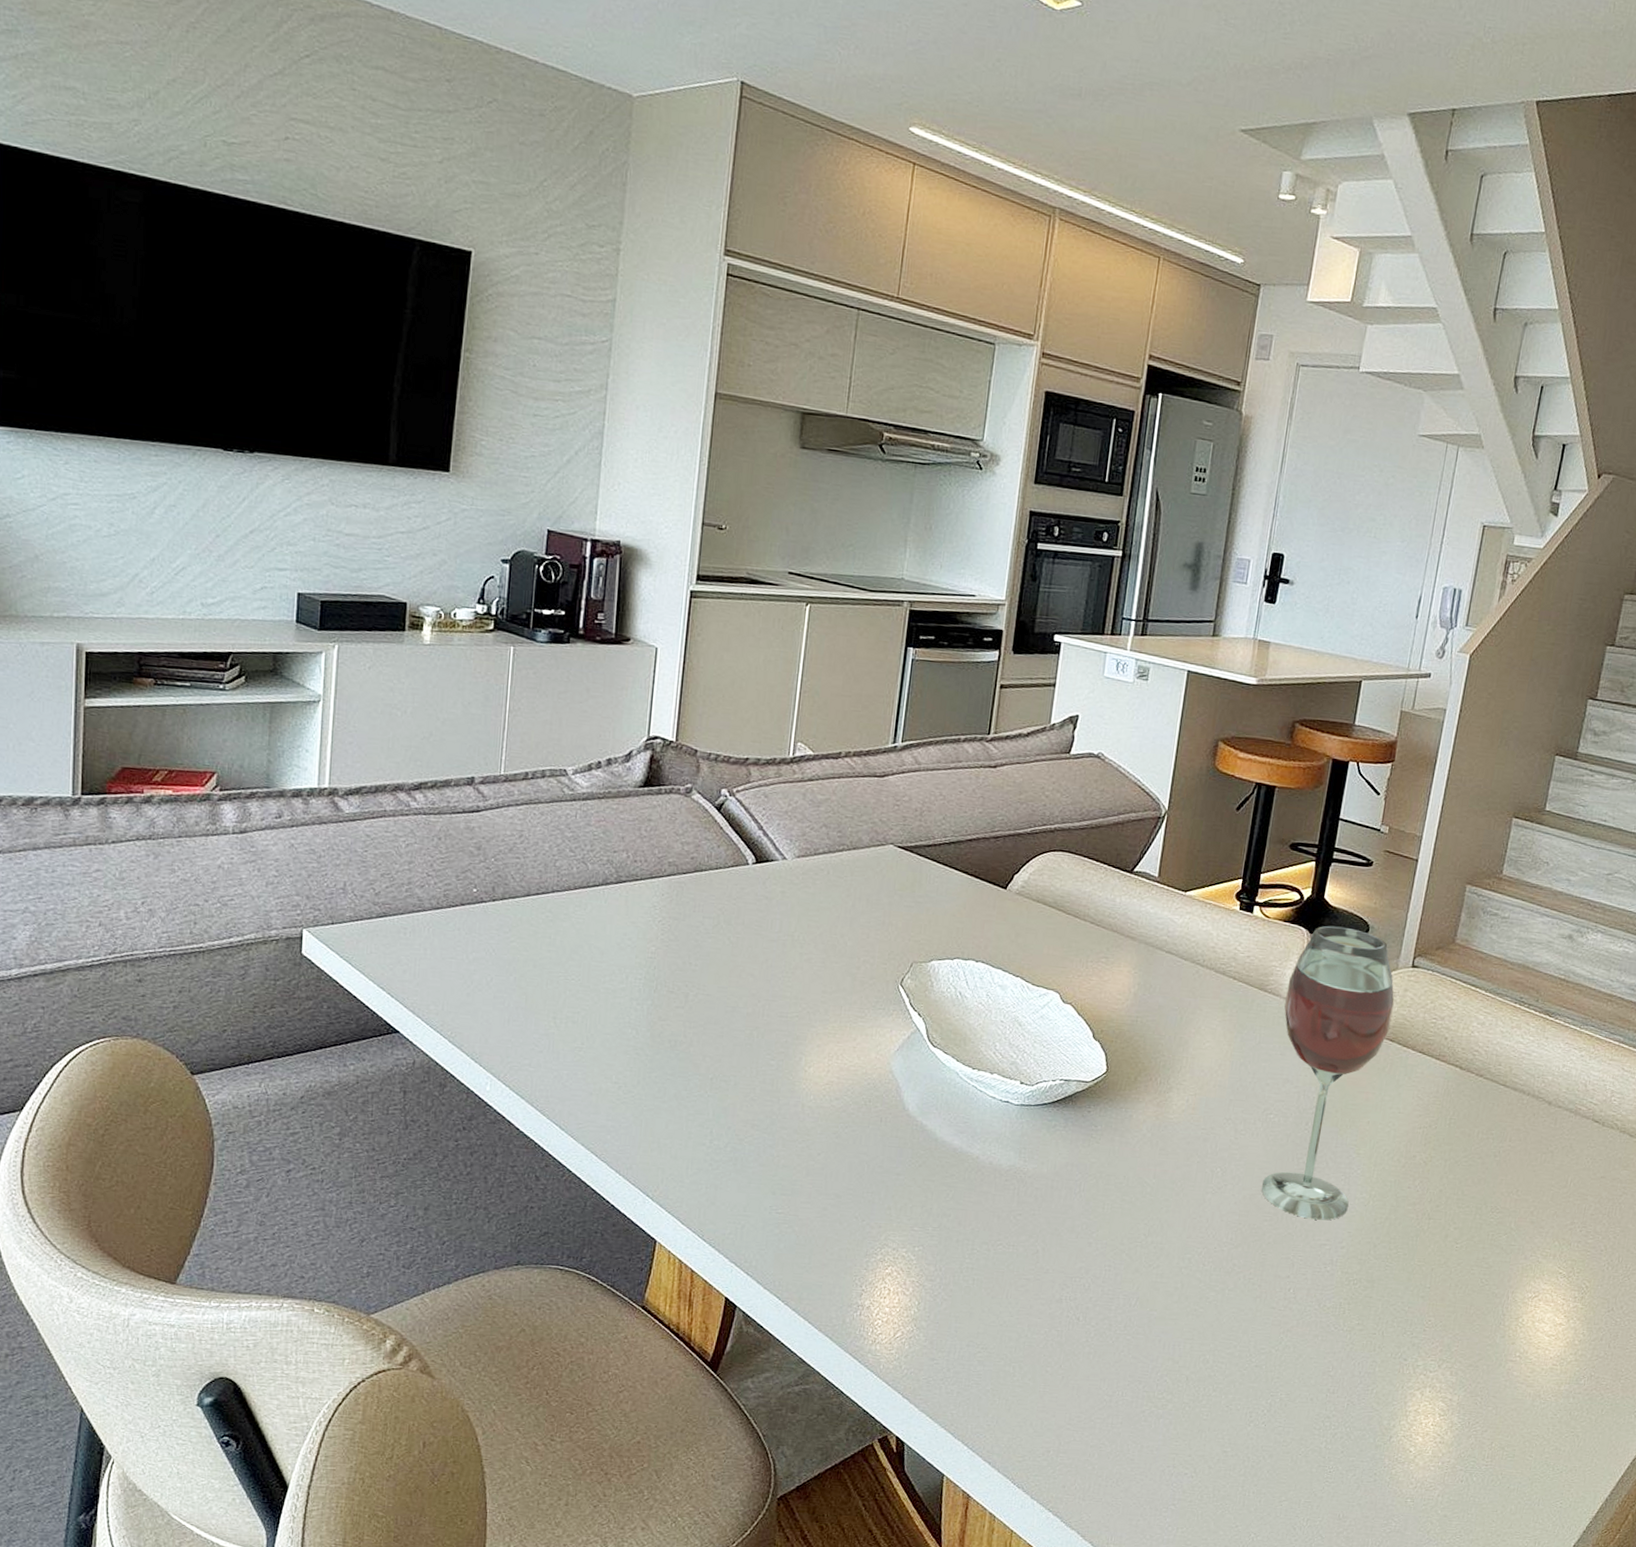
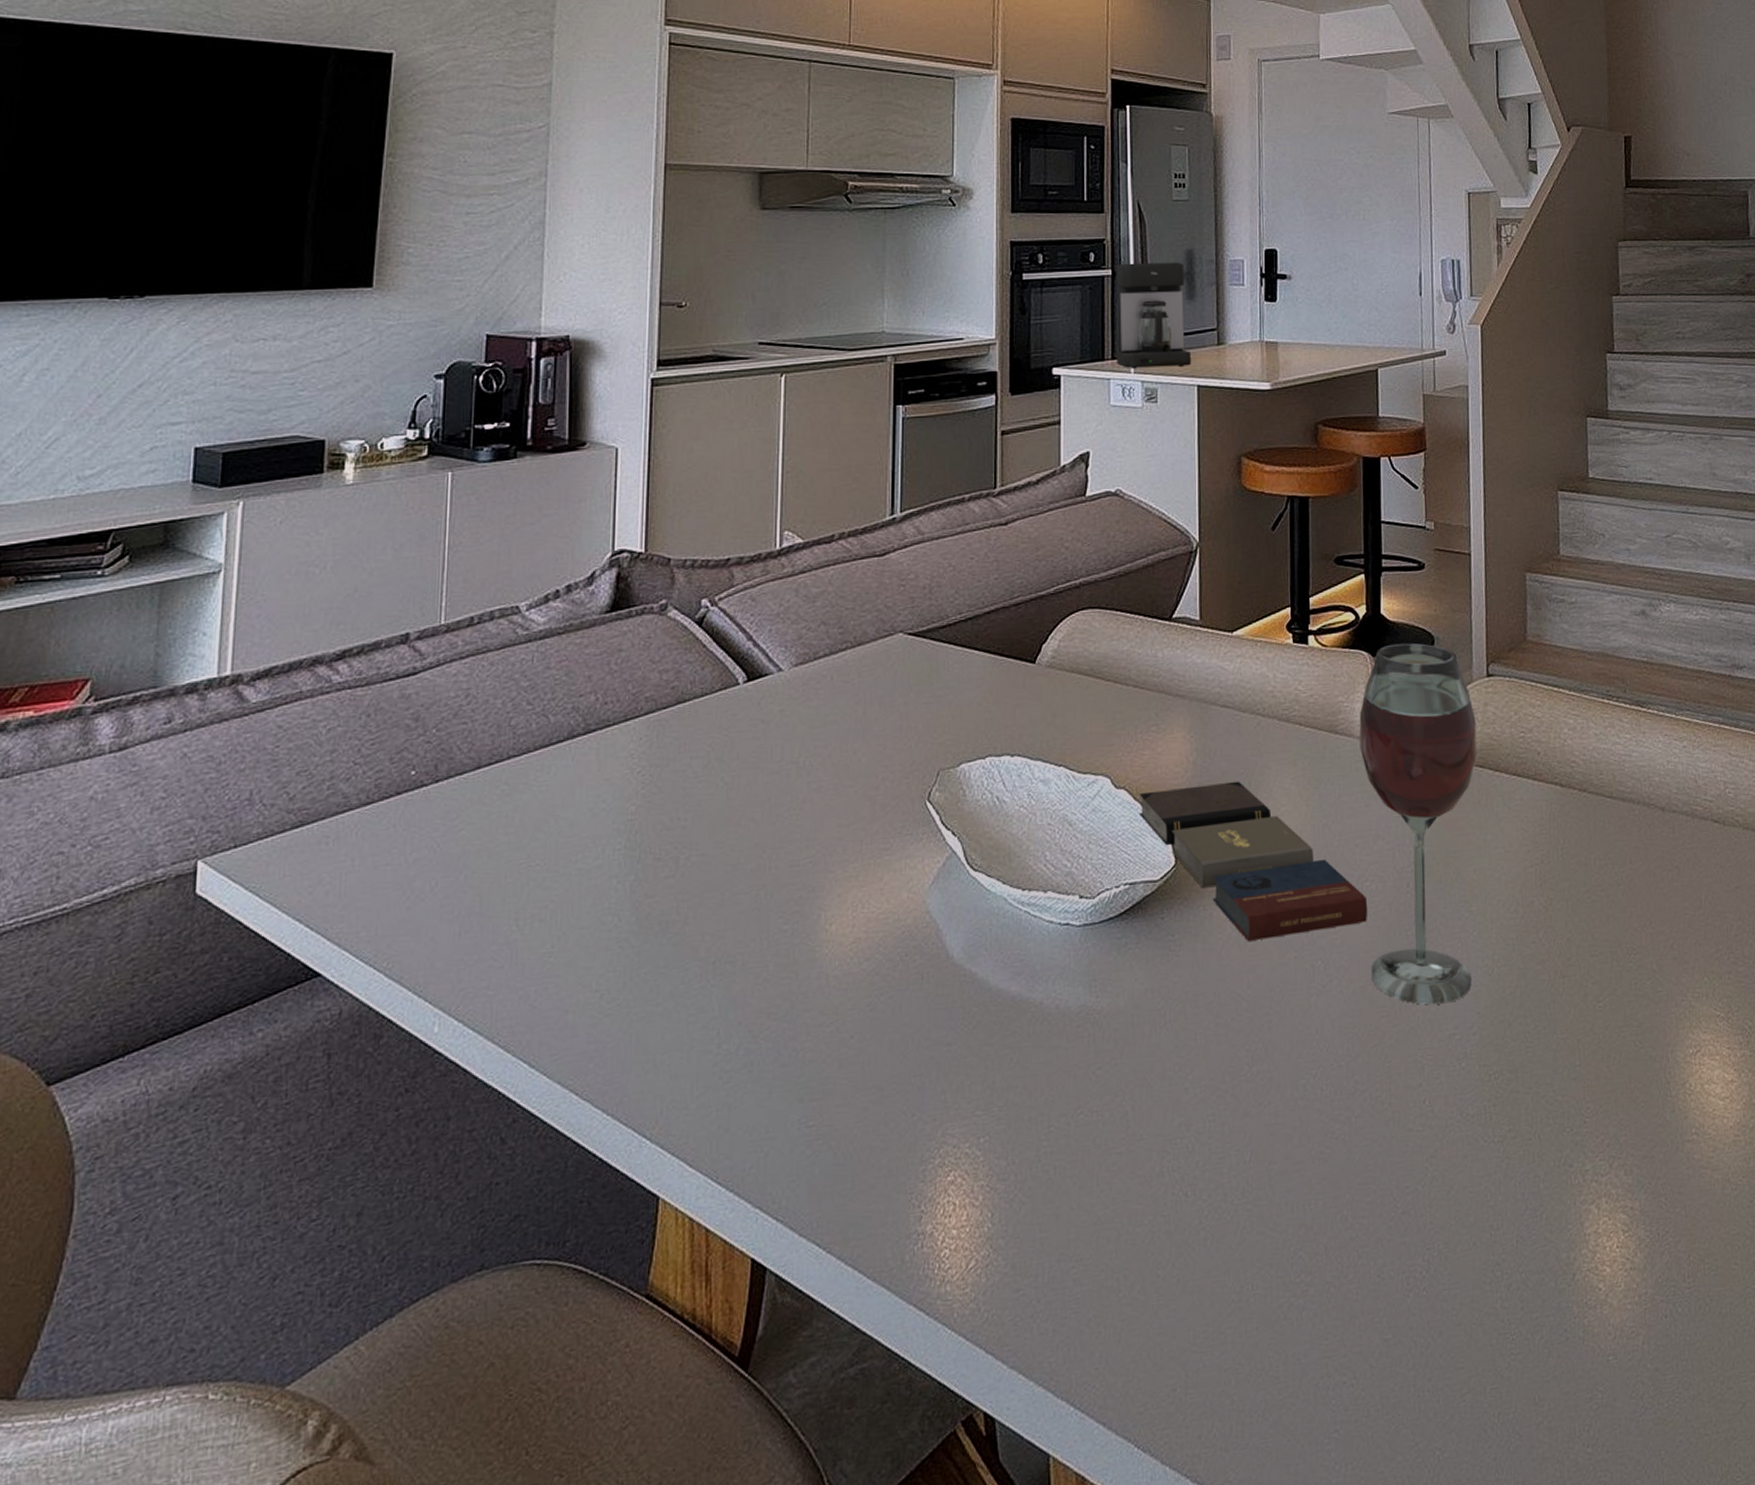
book set: none [1081,1010,1269,1146] -> present [1139,781,1367,941]
coffee maker: none [1115,546,1193,652] -> present [1115,262,1191,369]

